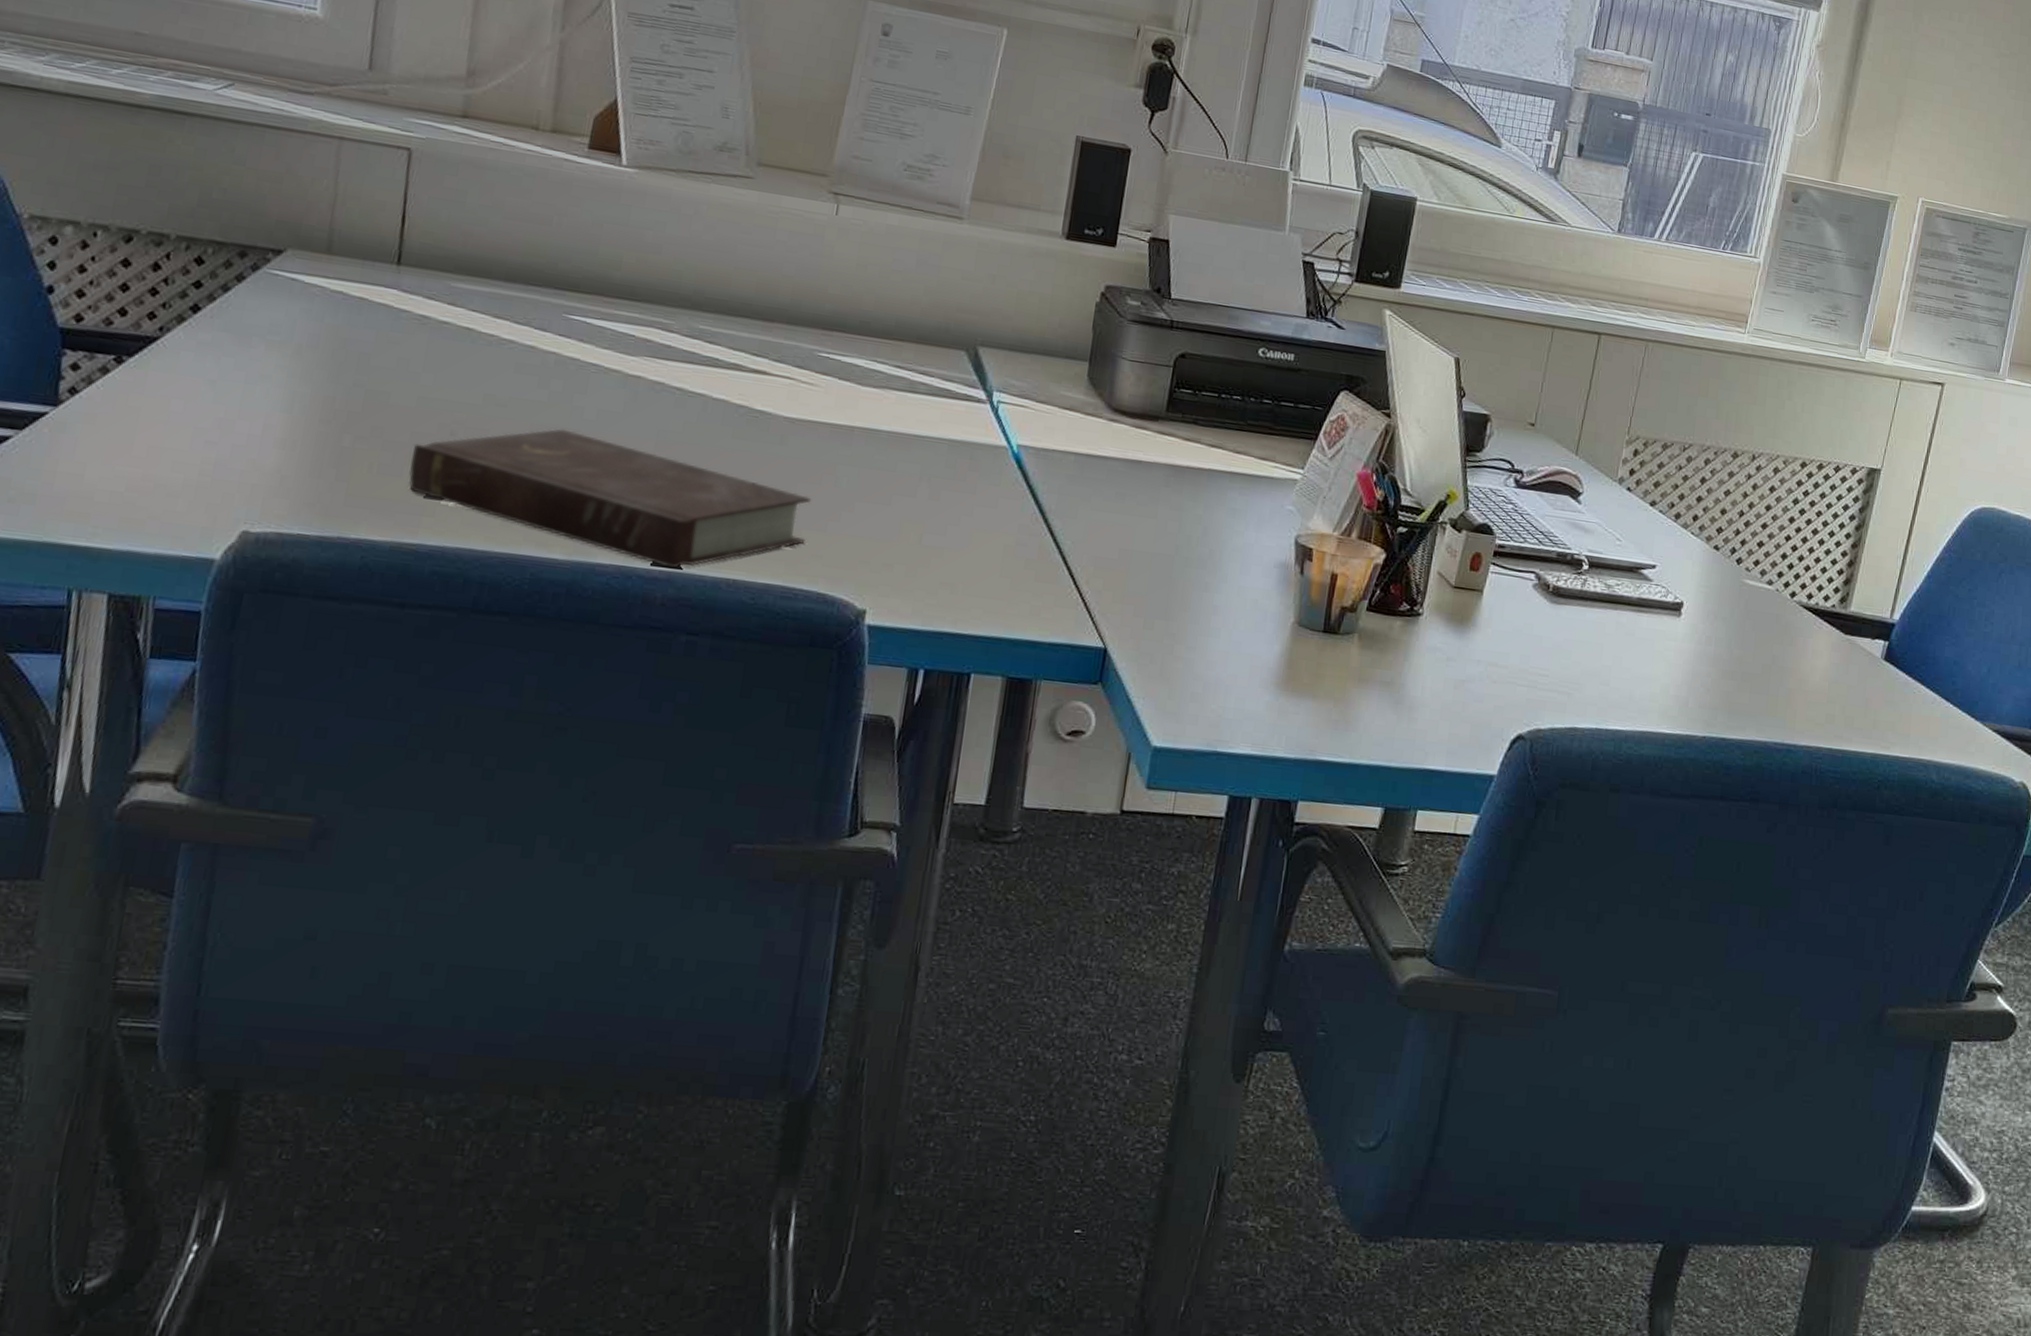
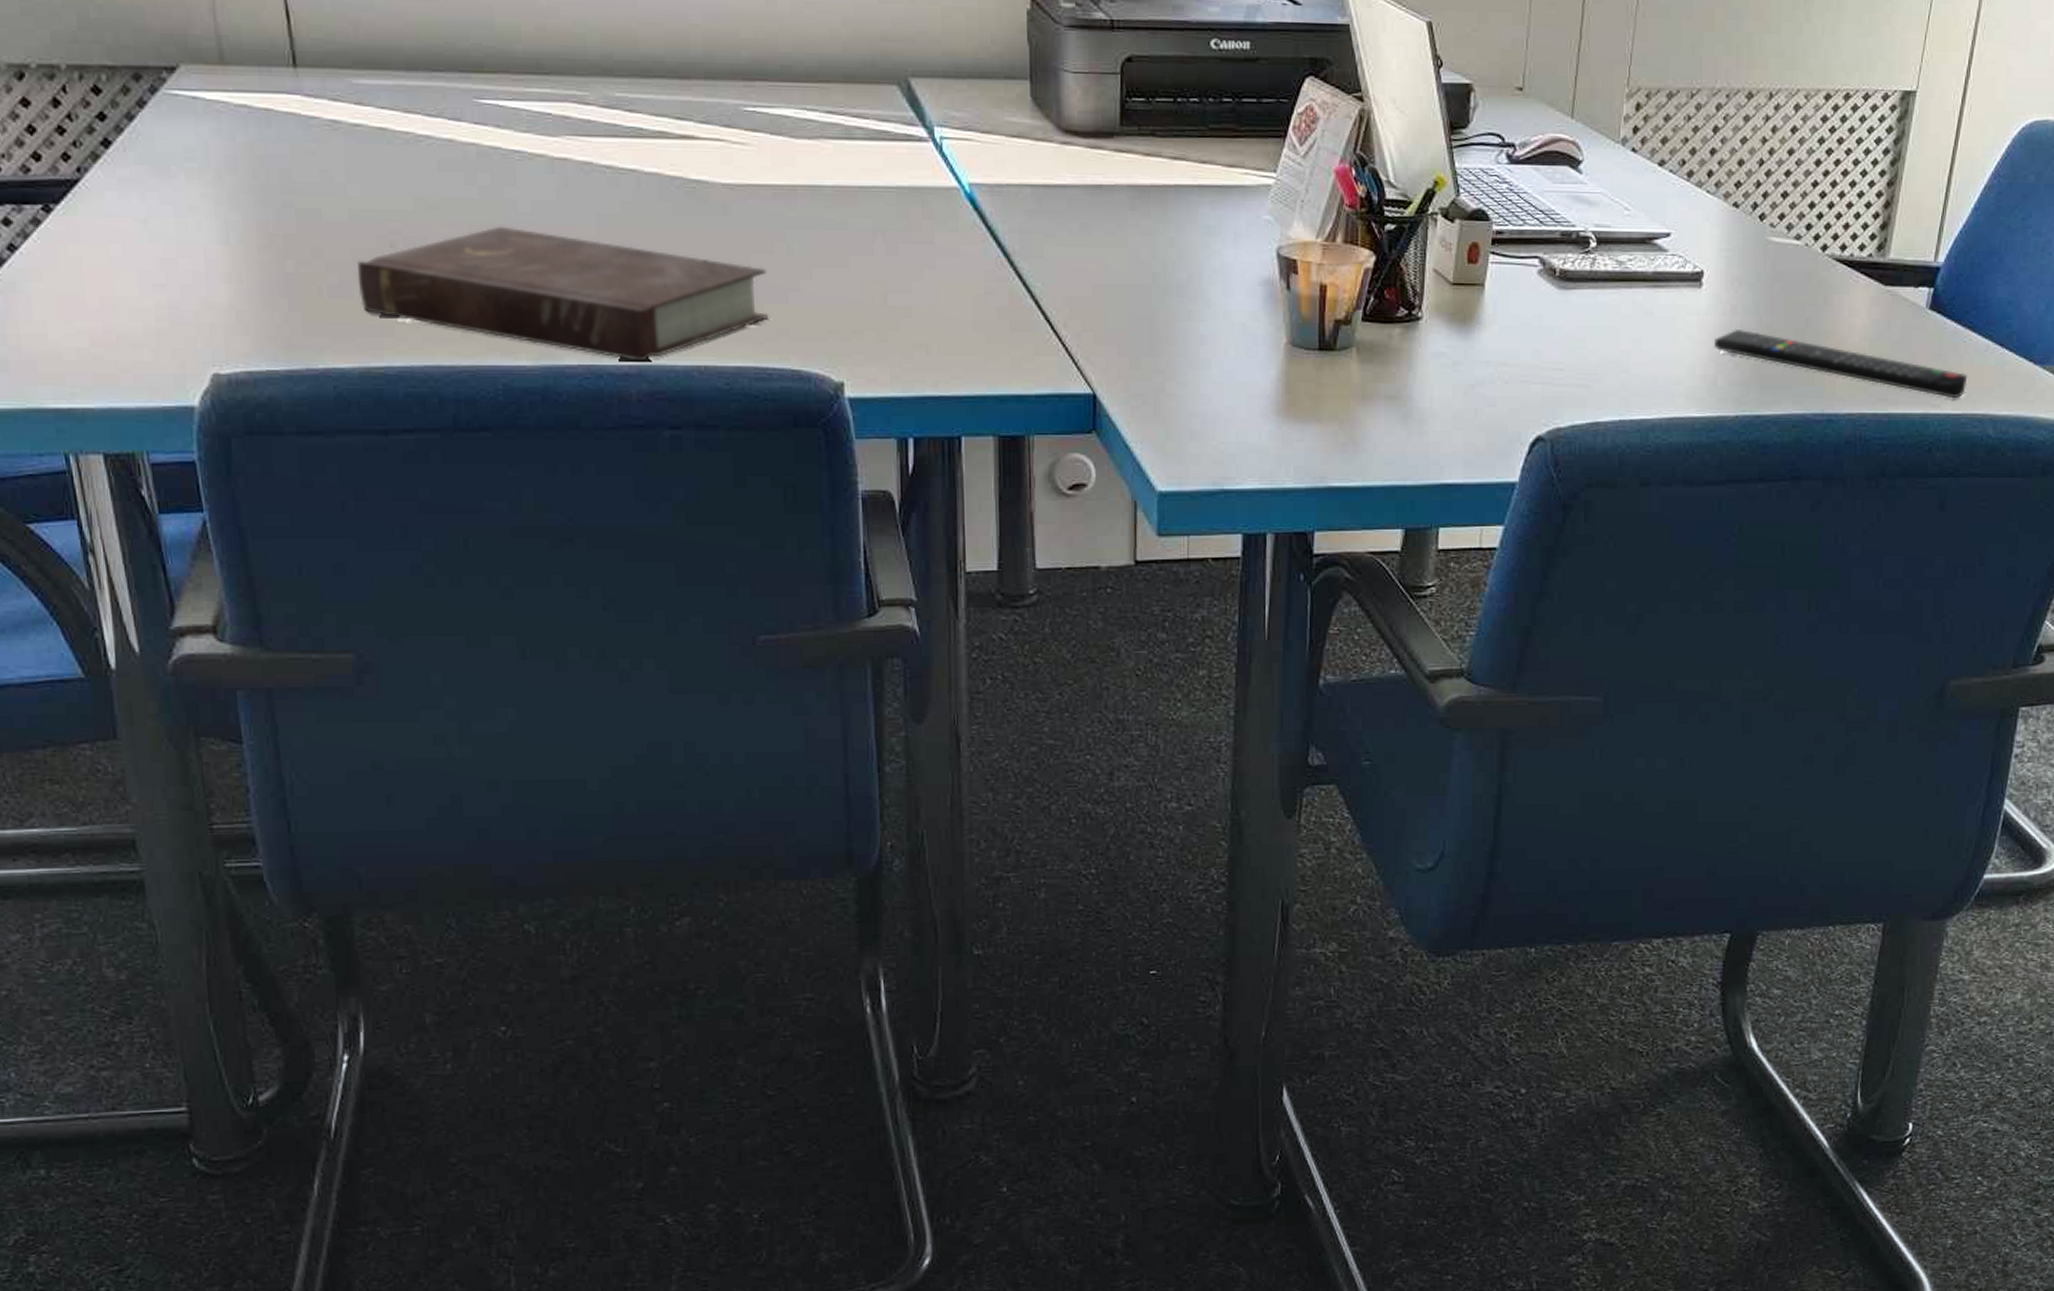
remote control: none [1688,658,1916,744] -> present [1714,330,1968,399]

